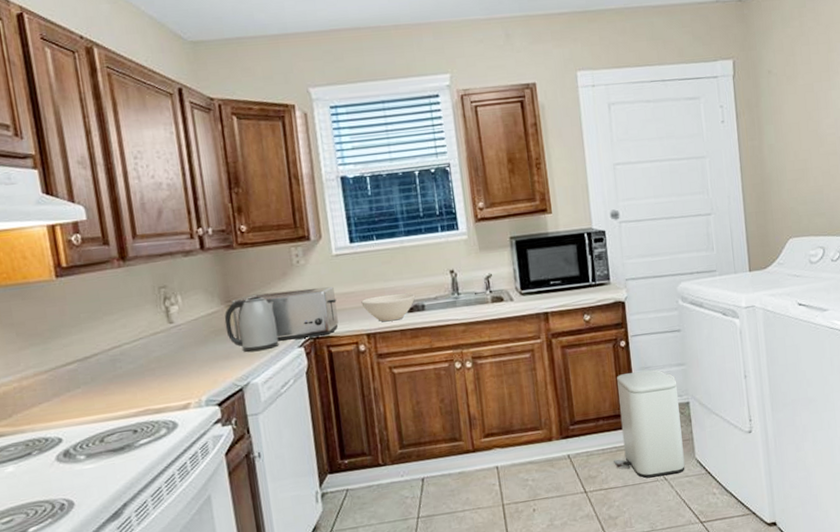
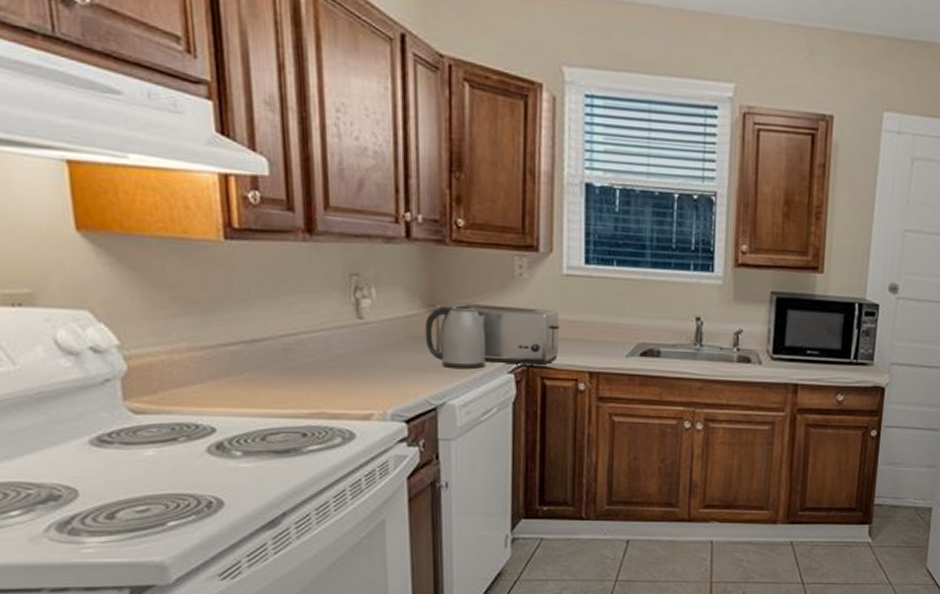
bowl: present [361,293,416,322] -> none [588,330,652,363]
pedal bin: present [614,369,685,478] -> none [839,466,924,580]

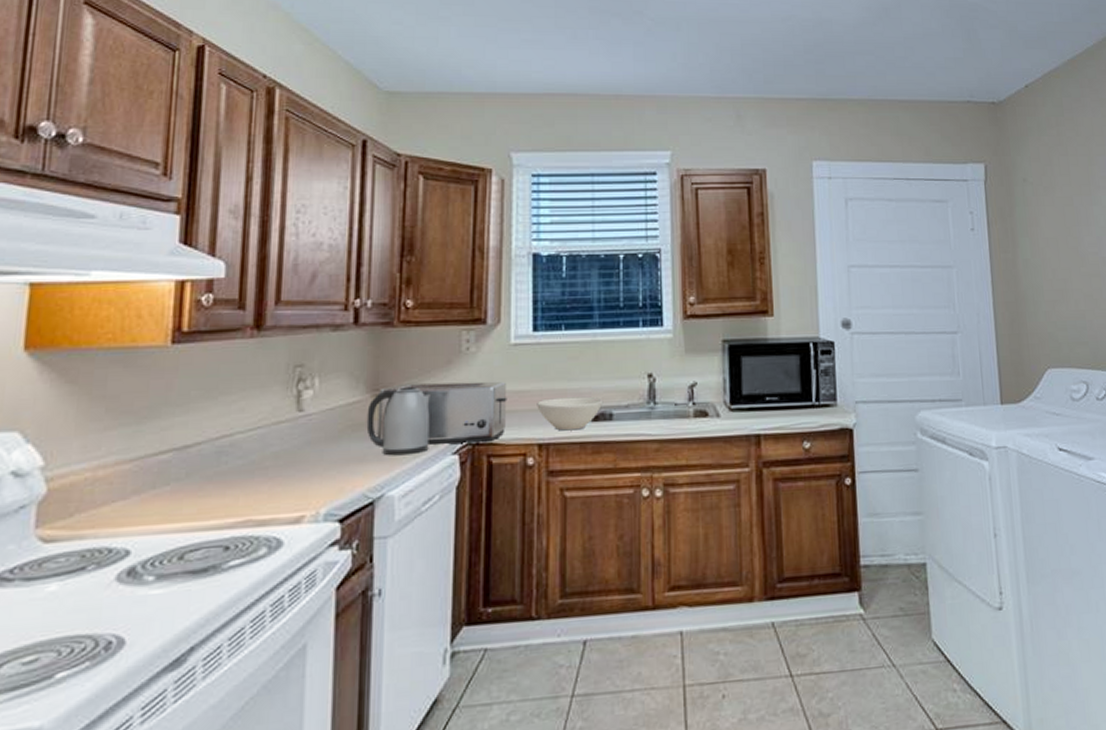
bowl: none [588,330,652,363] -> present [537,396,604,431]

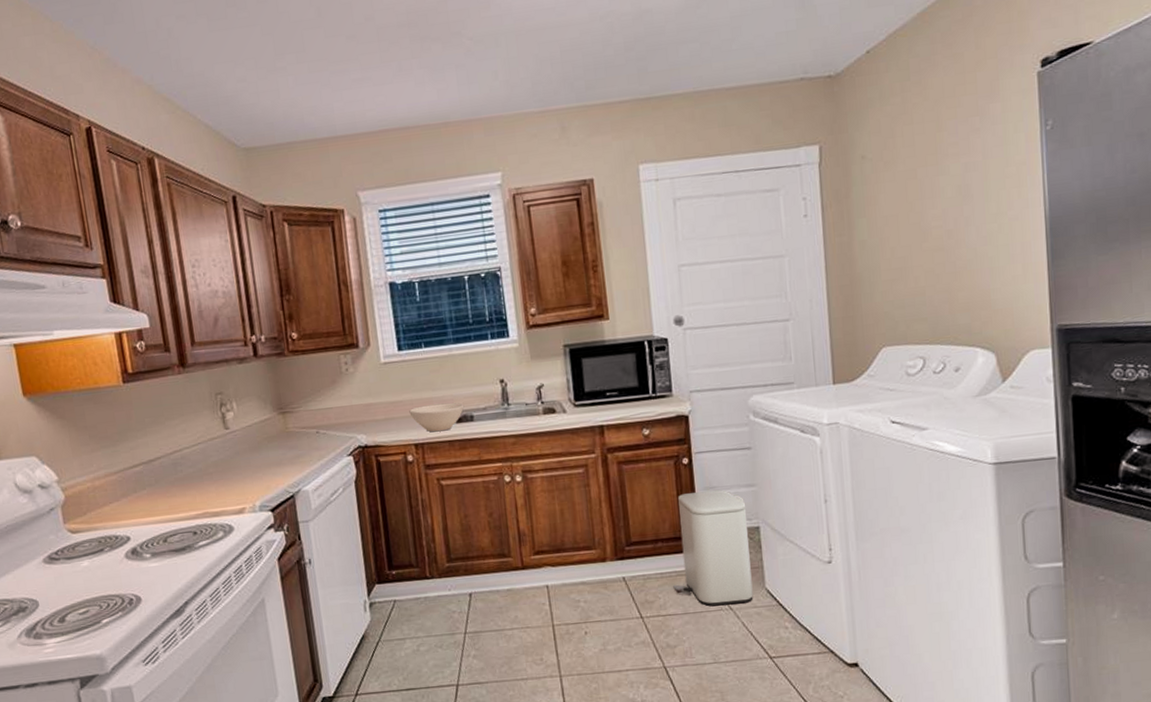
kettle: present [366,386,430,456] -> none [276,404,329,460]
toaster: present [377,381,507,445] -> none [283,394,387,449]
pedal bin: none [829,517,919,663] -> present [673,490,753,607]

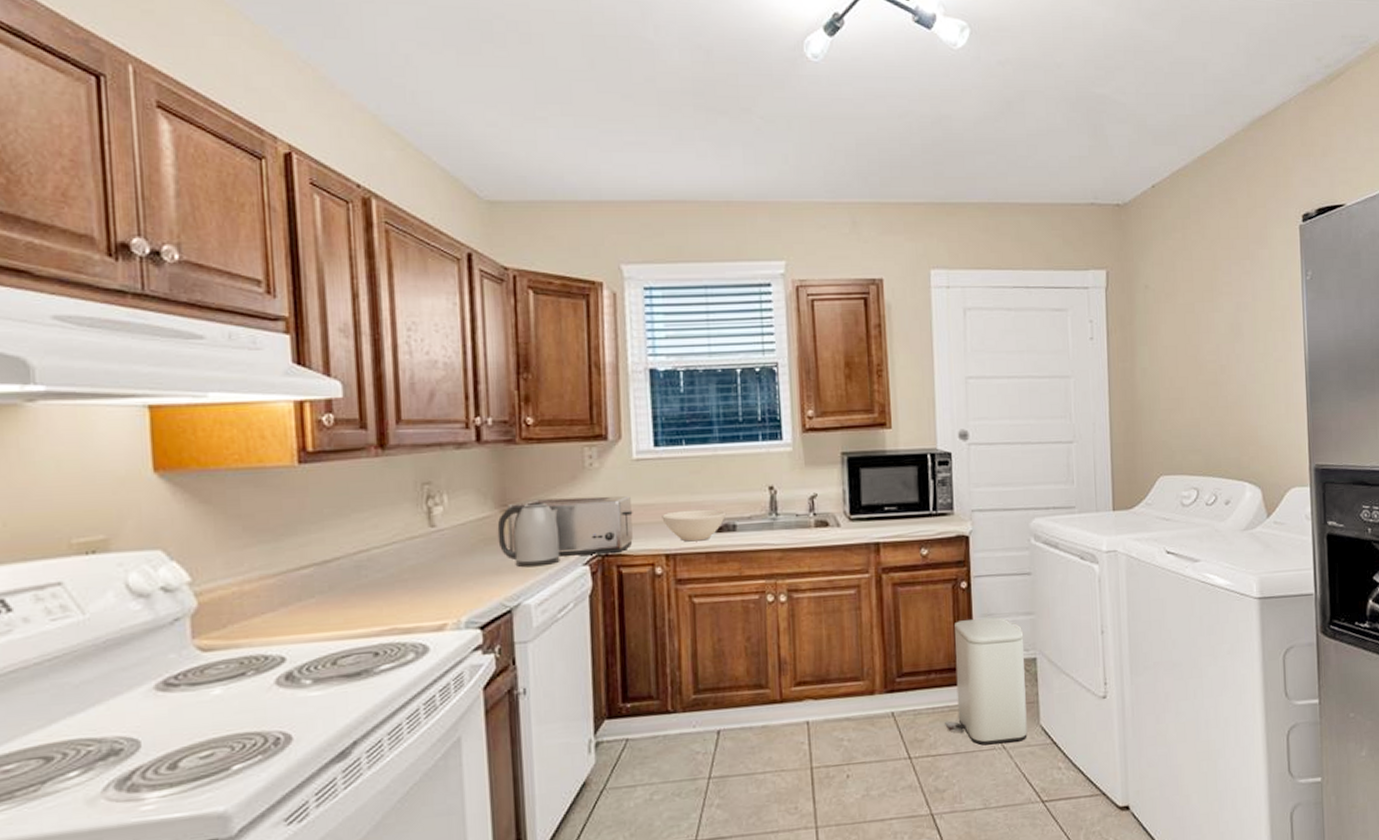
kettle: none [276,404,329,460] -> present [497,501,560,568]
toaster: none [283,394,387,449] -> present [507,495,633,556]

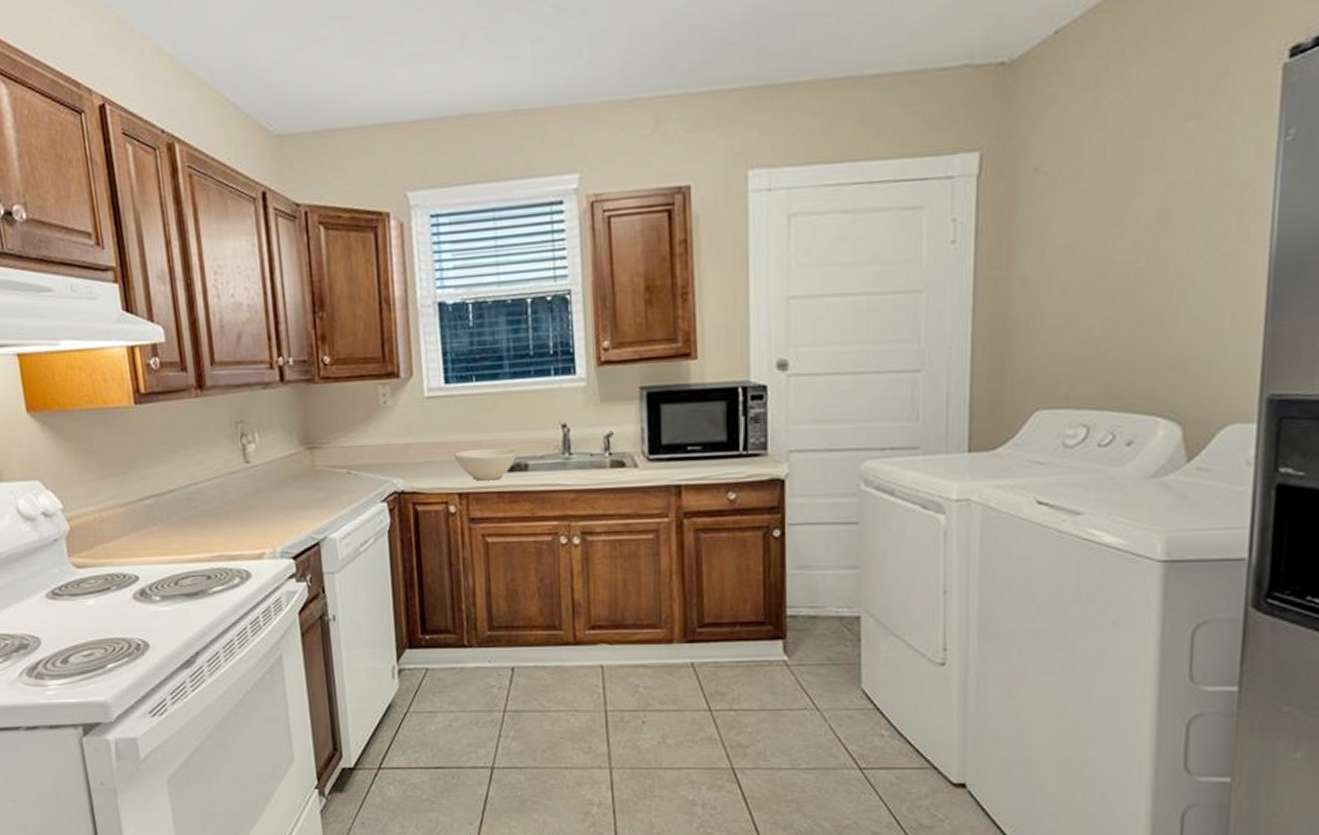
kettle: present [497,501,560,568] -> none [302,439,360,503]
toaster: present [507,495,633,556] -> none [310,433,427,493]
pedal bin: present [945,617,1028,746] -> none [750,570,847,705]

